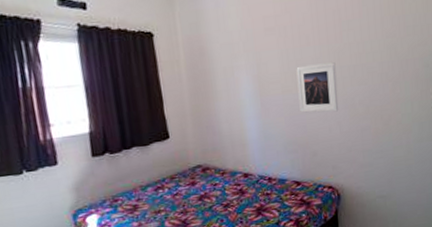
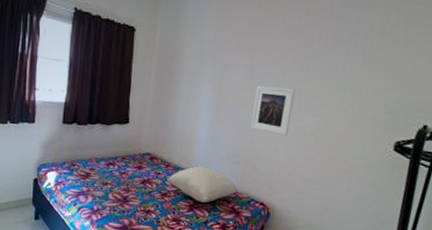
pillow: none [226,164,304,203] -> present [167,166,239,203]

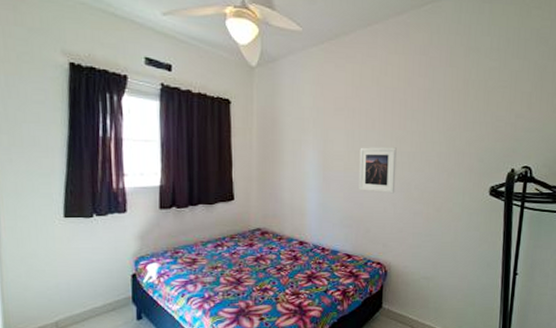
pillow: present [167,166,239,203] -> none [282,235,355,271]

